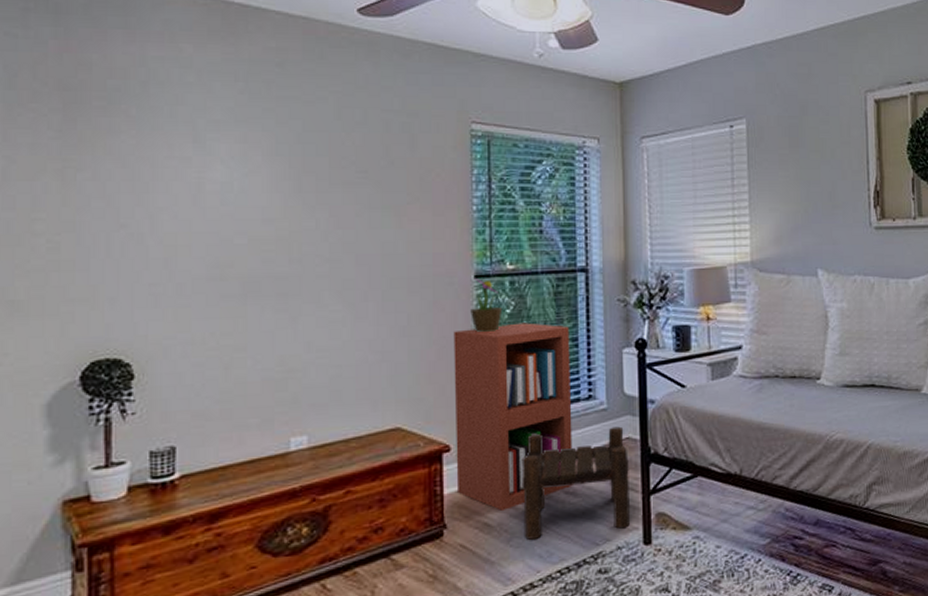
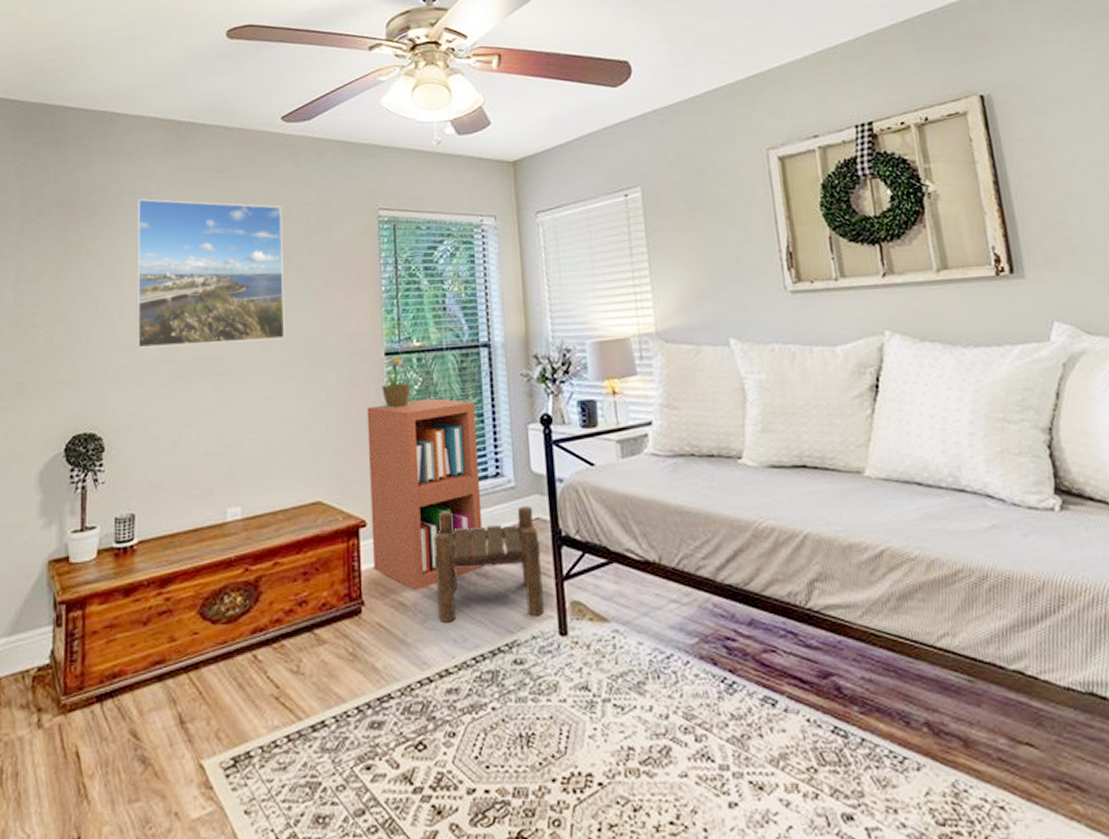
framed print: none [171,90,360,264] -> present [136,199,285,348]

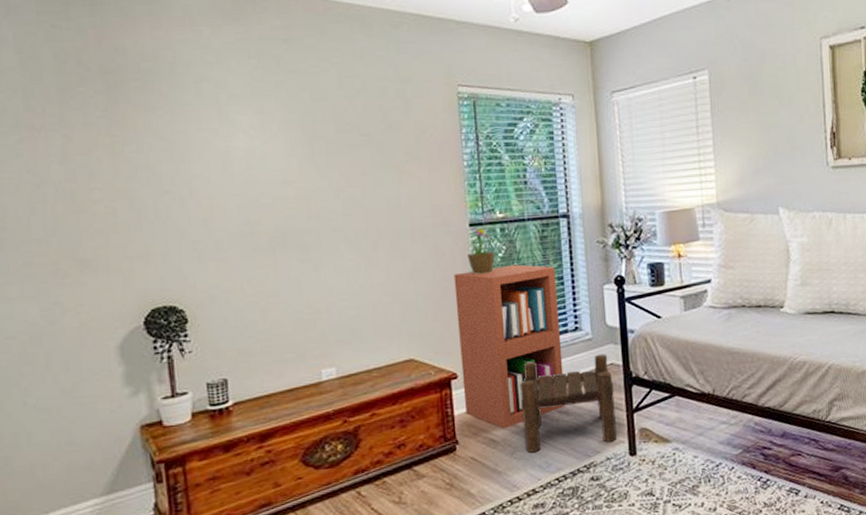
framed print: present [136,199,285,348] -> none [195,69,369,223]

